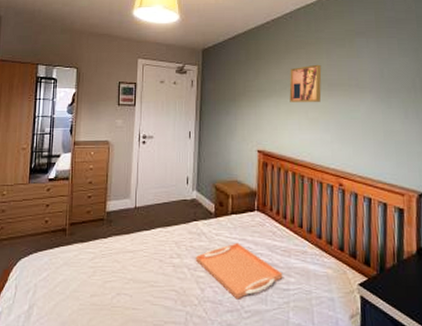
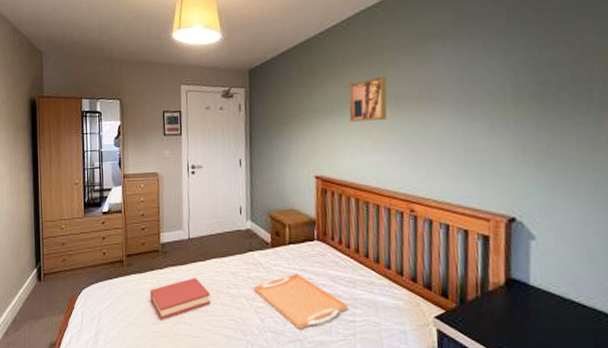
hardback book: none [91,247,153,292] -> present [150,278,211,320]

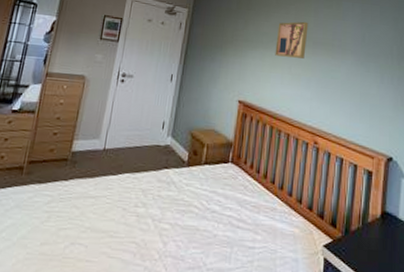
hardback book: present [150,278,211,320] -> none [45,192,115,240]
serving tray: present [253,273,348,330] -> none [161,194,250,256]

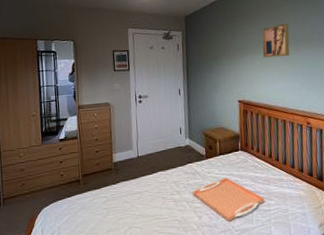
serving tray: none [161,194,250,256] -> present [192,177,265,222]

